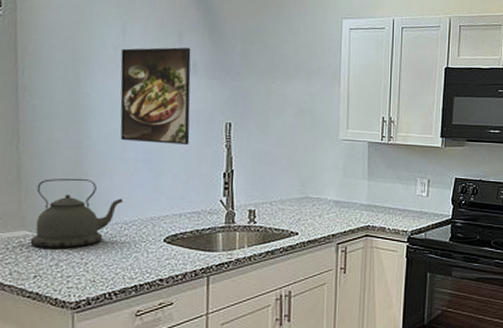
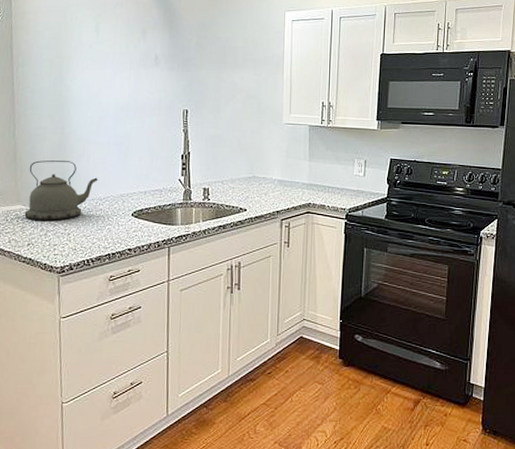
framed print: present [120,47,191,146] -> none [95,42,154,131]

